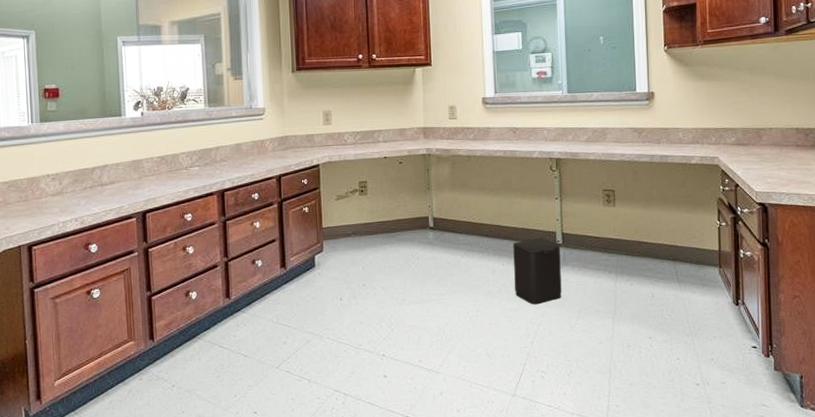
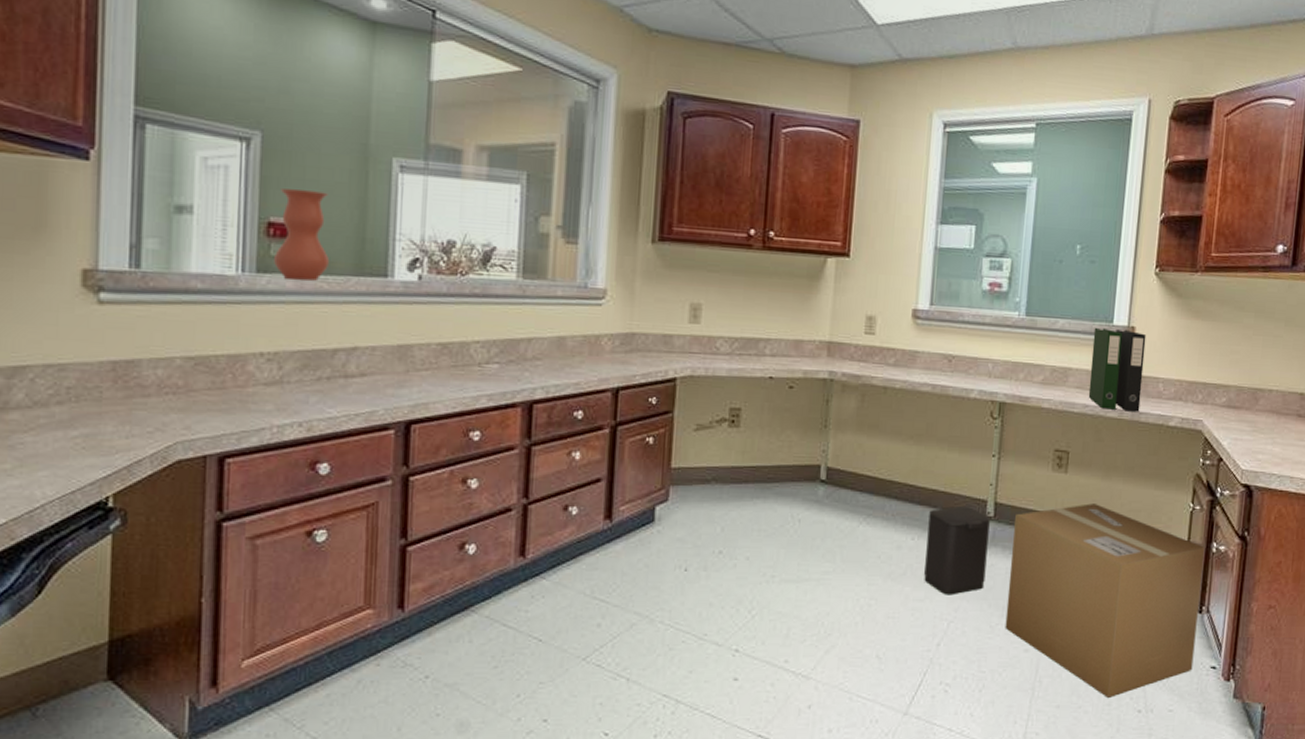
vase: none [49,65,85,126] -> present [274,188,330,282]
cardboard box: none [579,228,737,375] -> present [1005,503,1205,697]
binder: none [622,95,666,156] -> present [1088,327,1147,412]

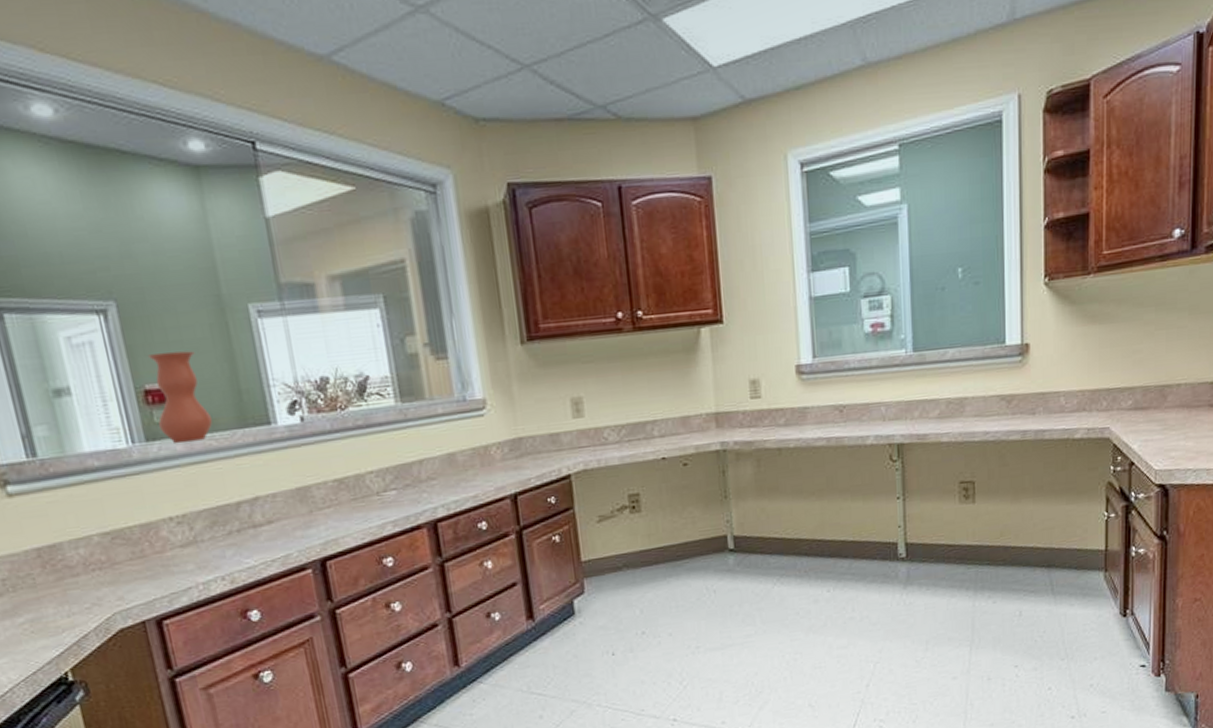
pedal bin: present [924,505,990,595] -> none [841,551,905,639]
cardboard box: present [1005,503,1205,697] -> none [928,528,1124,709]
binder: present [1088,327,1147,412] -> none [986,348,1043,433]

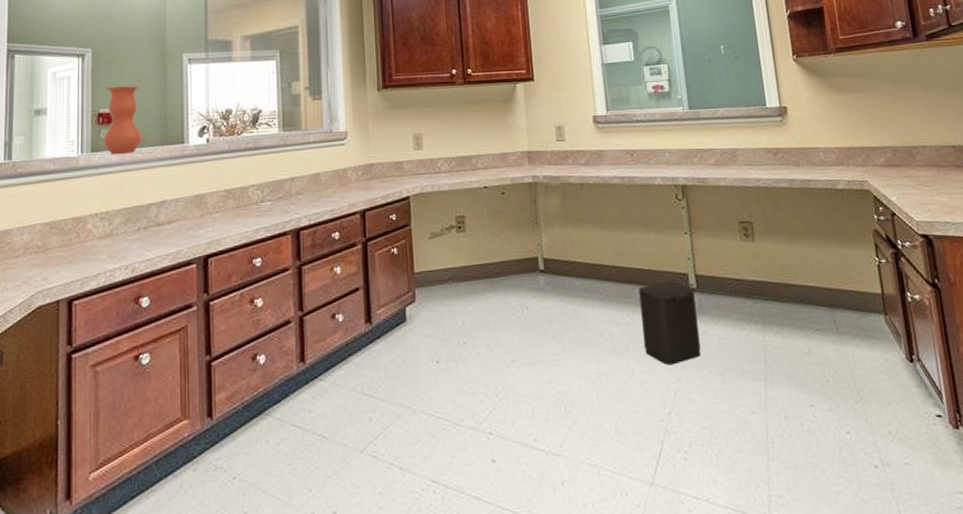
pedal bin: none [841,551,905,639] -> present [638,280,701,365]

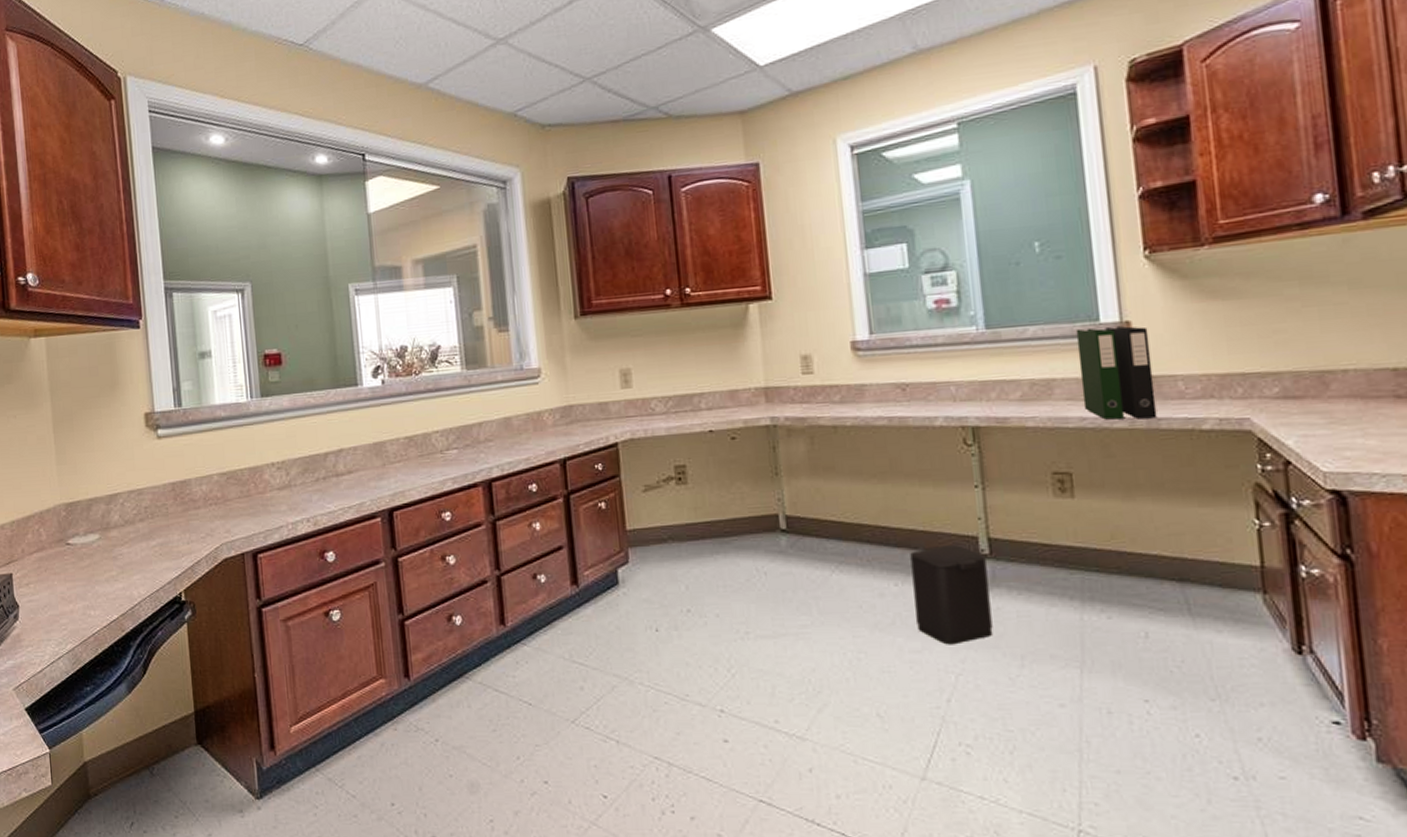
vase: present [103,86,143,156] -> none [269,322,313,400]
binder: none [750,110,808,181] -> present [1075,326,1158,420]

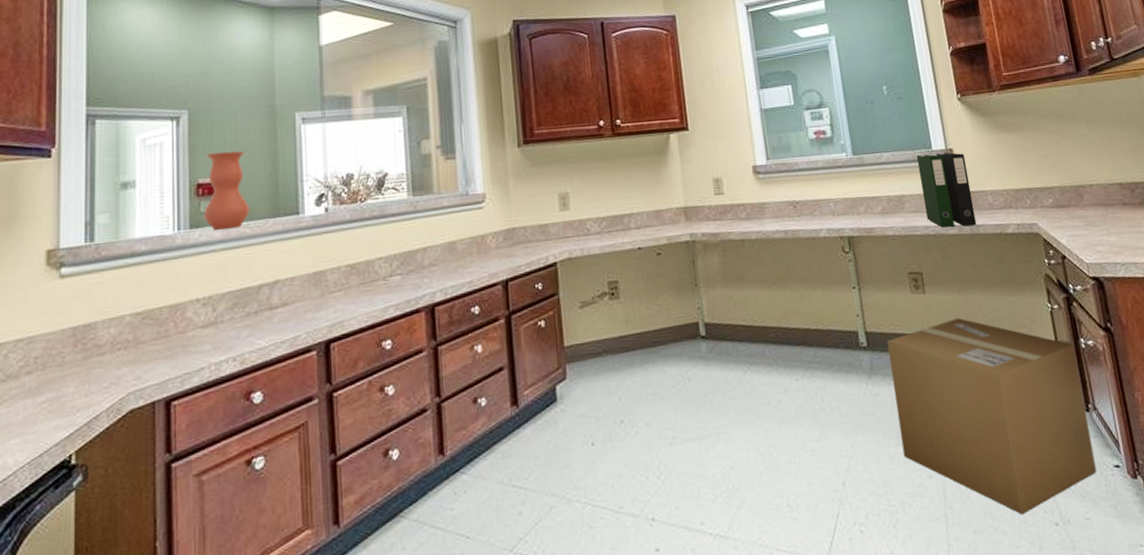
vase: none [269,322,313,400] -> present [204,151,251,232]
pedal bin: present [910,544,993,645] -> none [806,339,875,432]
cardboard box: none [1017,530,1304,761] -> present [887,318,1097,514]

